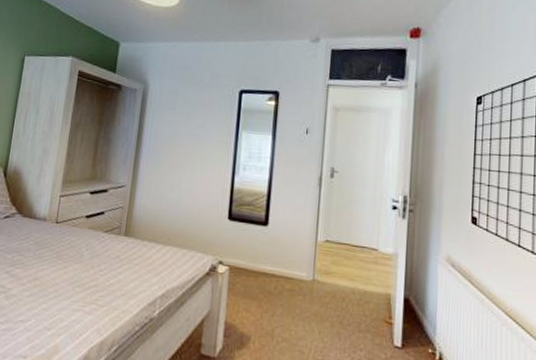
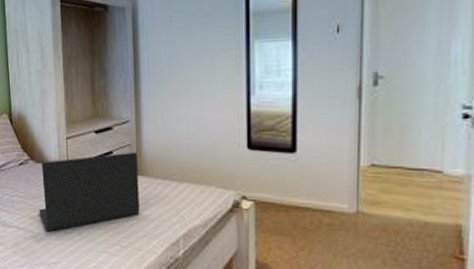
laptop: none [15,214,128,288] -> present [39,152,140,232]

